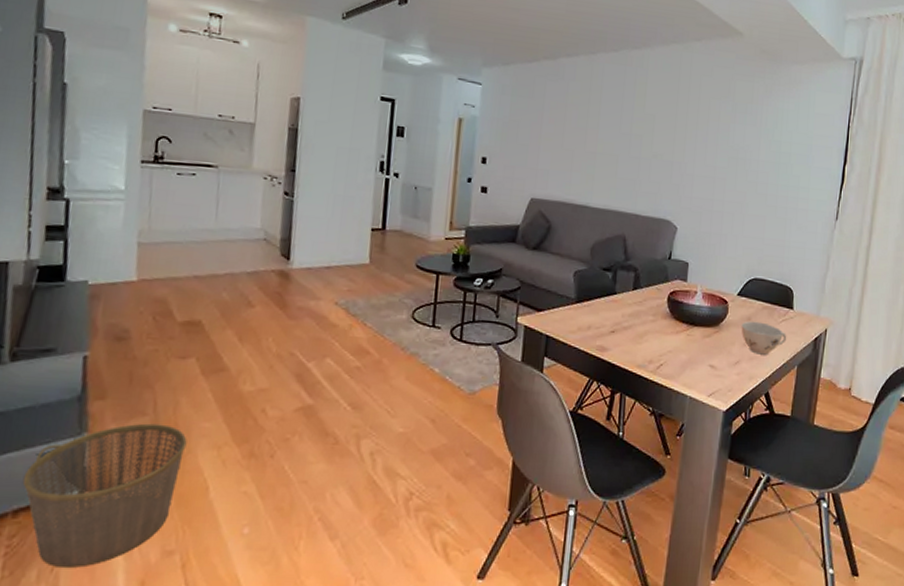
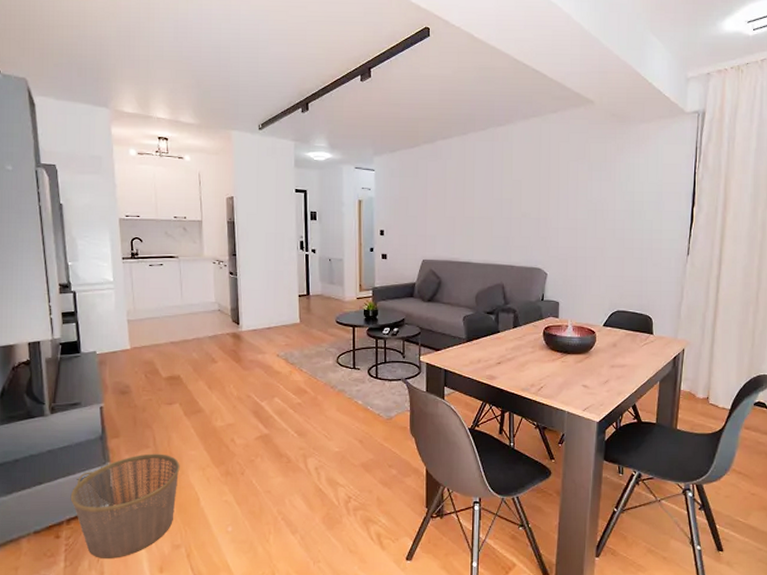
teacup: present [741,321,787,355] -> none [608,346,649,374]

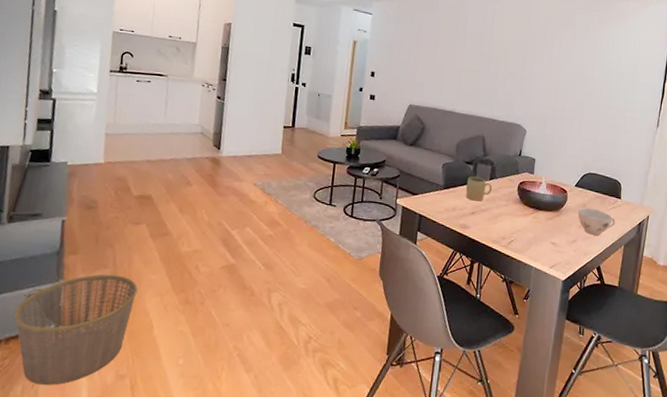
mug: none [489,326,516,351] -> present [465,176,492,201]
teacup: none [608,346,649,374] -> present [577,207,616,236]

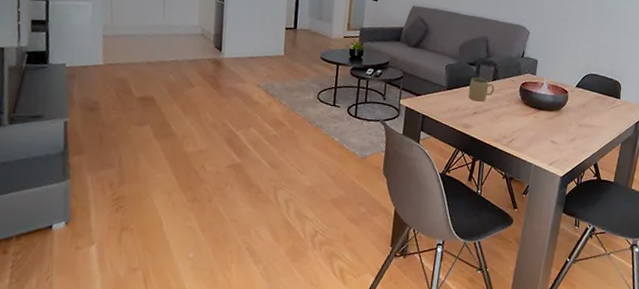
basket: present [13,274,138,385] -> none [22,173,145,278]
teacup: present [577,207,616,236] -> none [577,107,614,134]

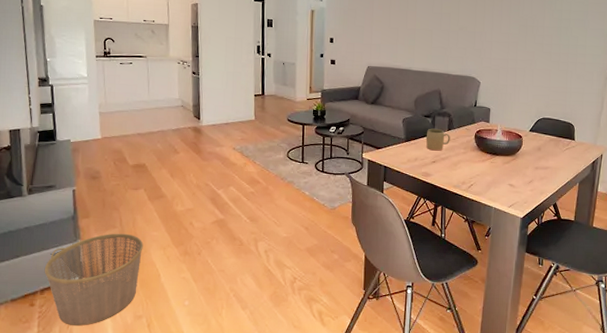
basket: none [22,173,145,278] -> present [44,233,143,326]

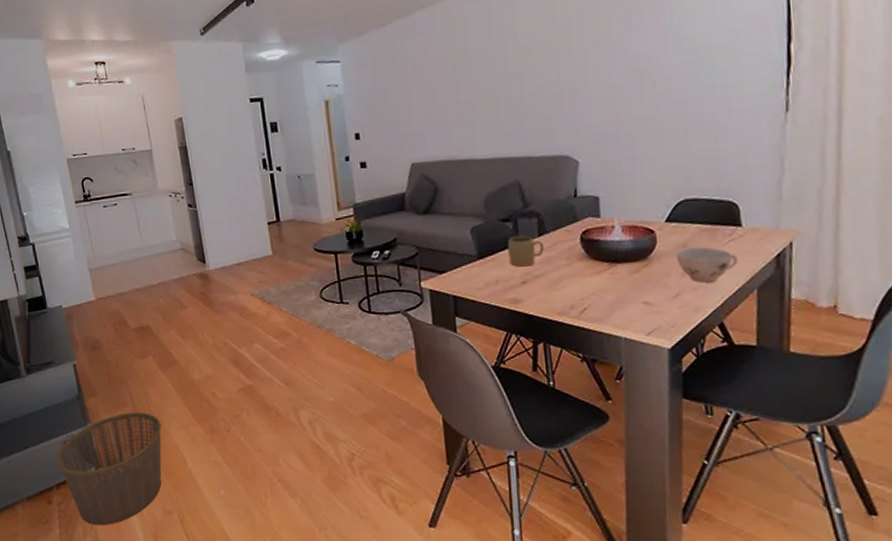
teacup: none [533,150,570,175] -> present [675,246,738,283]

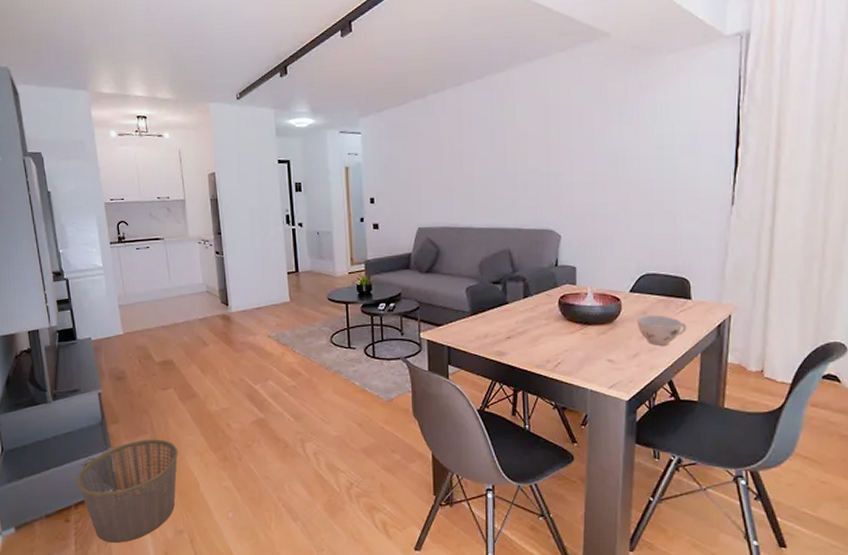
mug: present [507,235,544,267] -> none [496,296,527,324]

